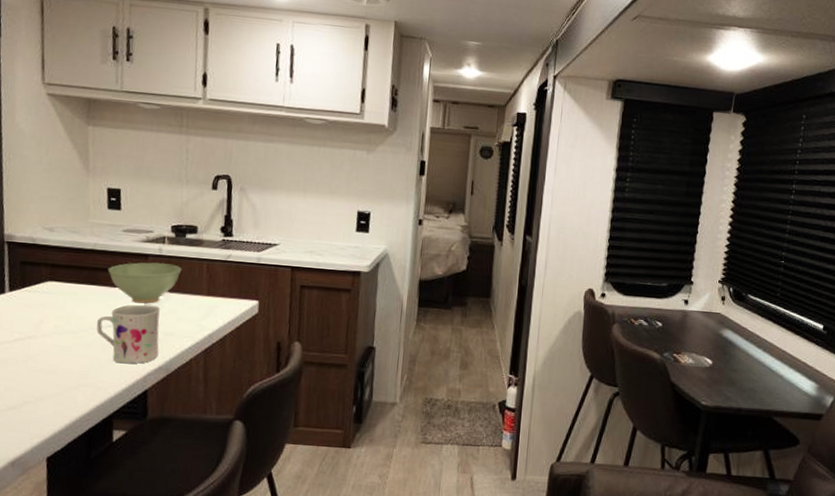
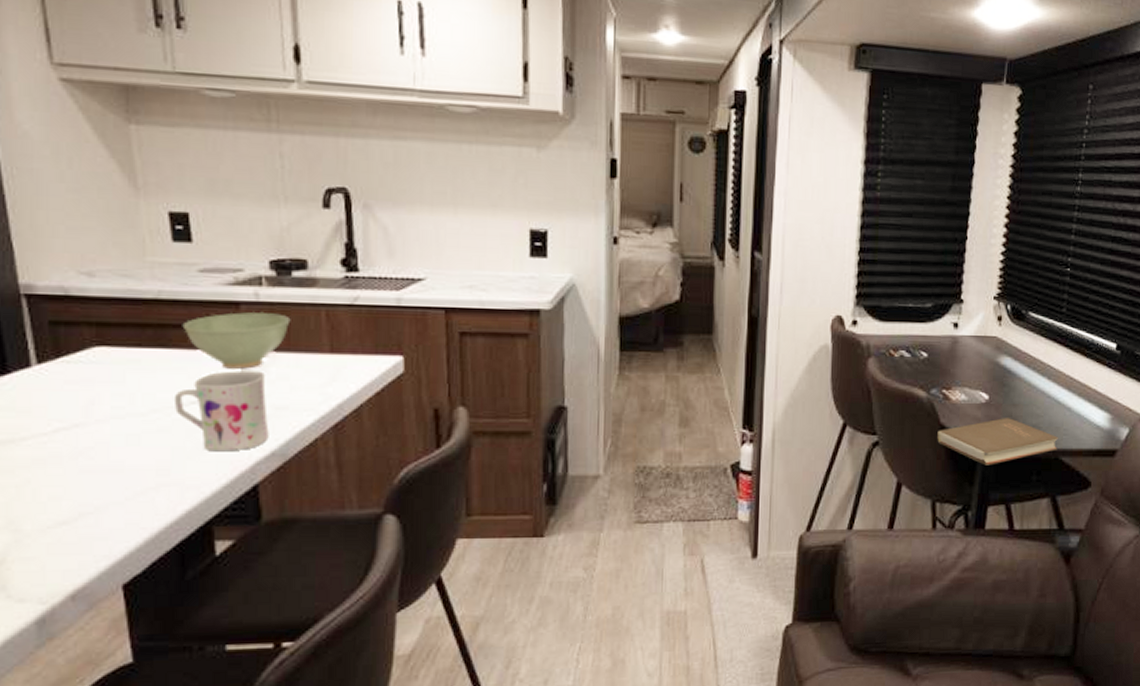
book: none [668,380,772,419] -> present [937,418,1059,465]

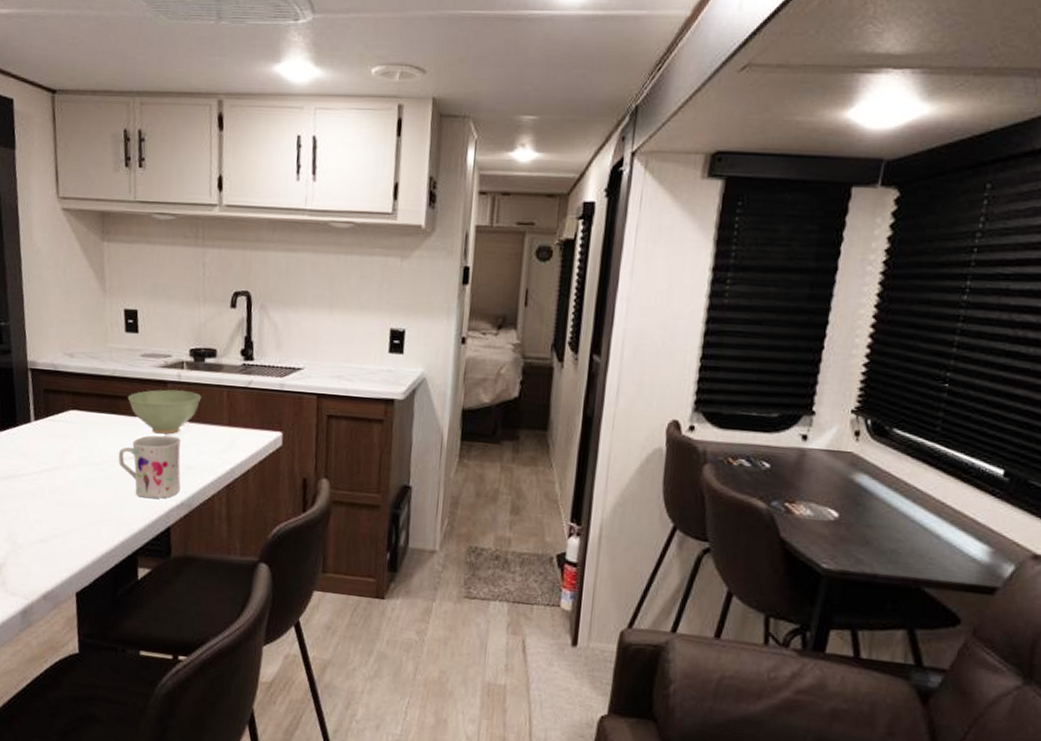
book: present [937,418,1059,465] -> none [775,538,923,587]

